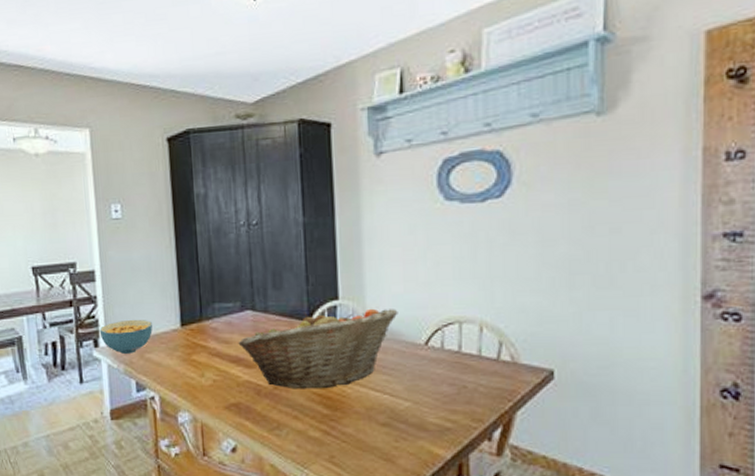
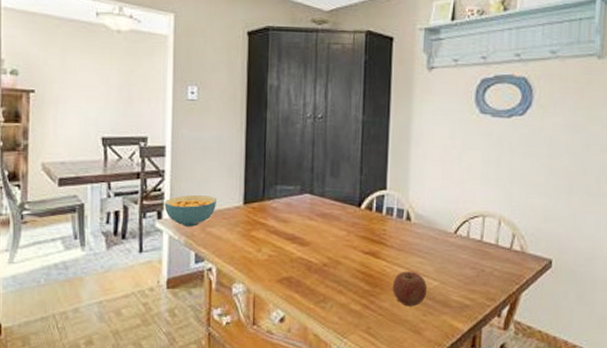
fruit basket: present [238,308,398,390] -> none [295,198,435,268]
apple: none [356,391,398,431] -> present [393,271,427,307]

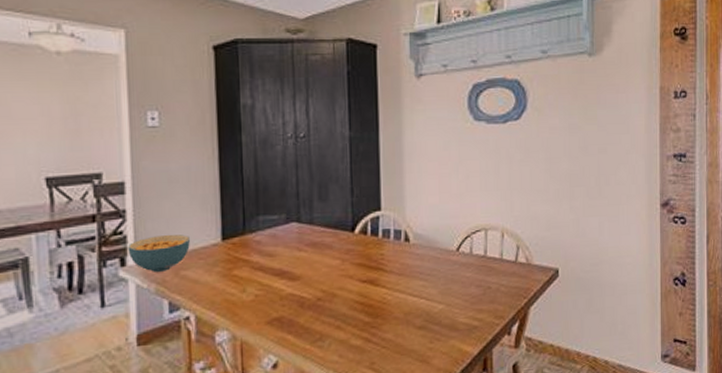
apple: present [393,271,427,307] -> none [395,296,432,335]

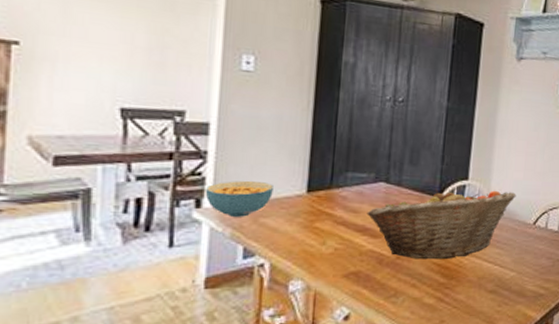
fruit basket: none [282,218,434,300] -> present [367,188,516,260]

